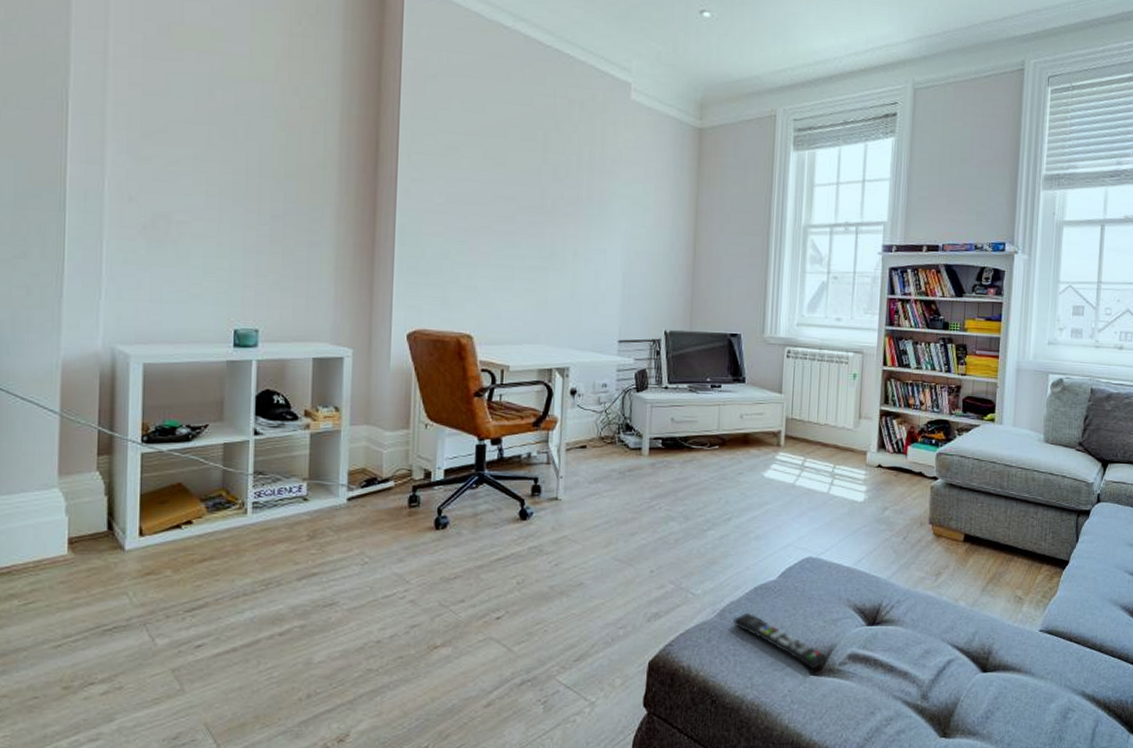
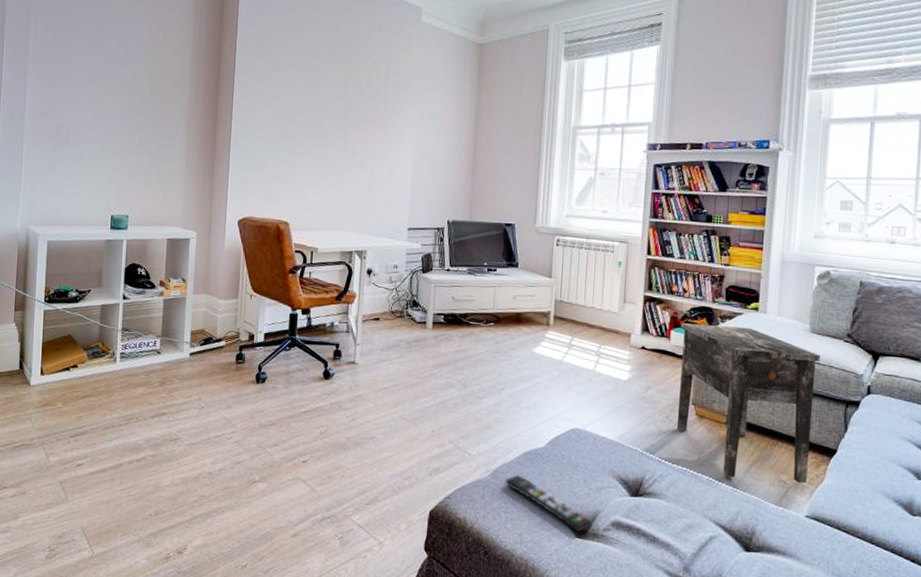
side table: none [914,438,1053,598] -> present [676,323,820,484]

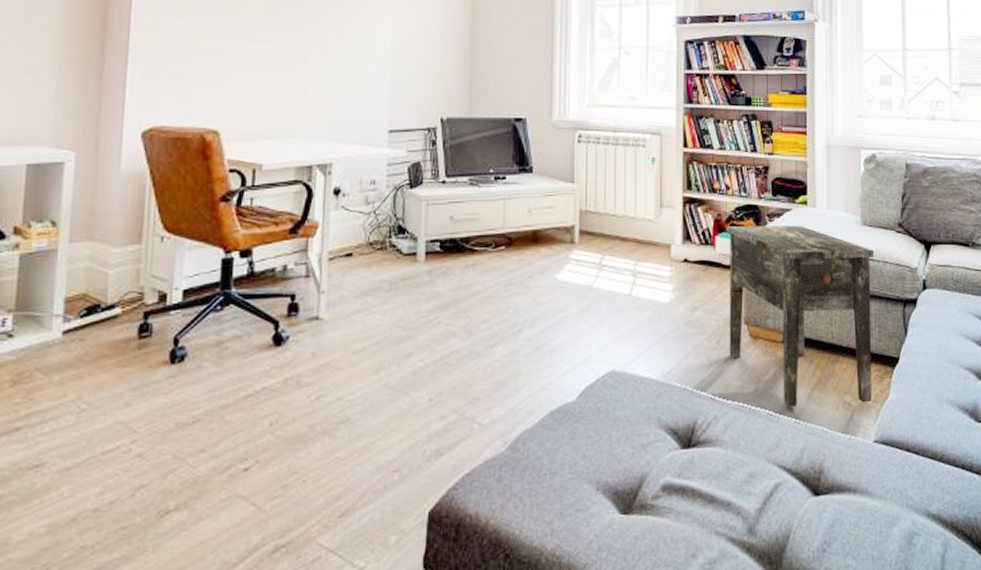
remote control: present [505,474,593,532] -> none [528,441,639,507]

